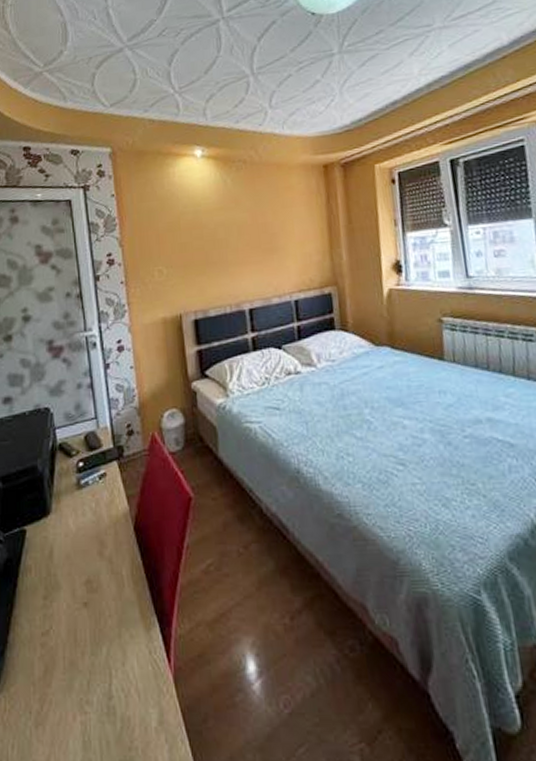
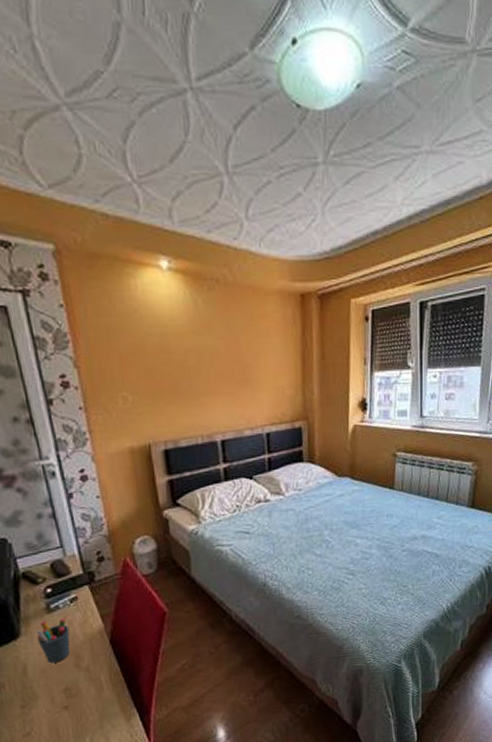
pen holder: none [65,496,96,548] -> present [36,618,70,664]

